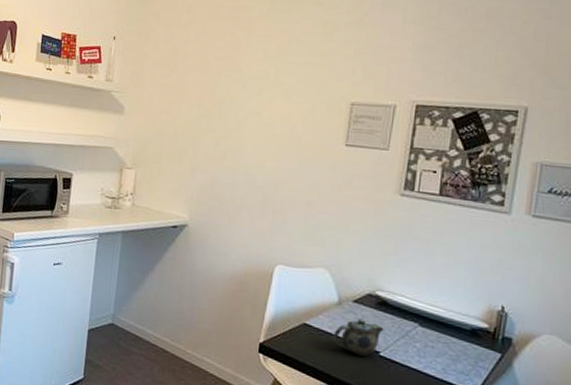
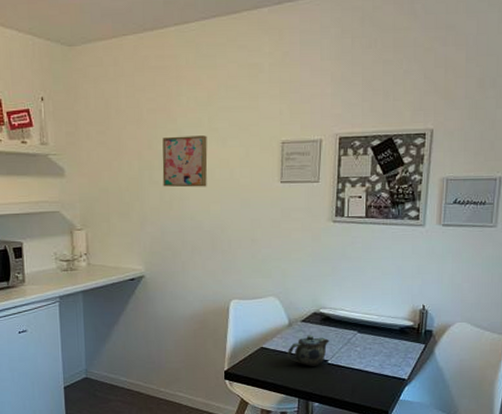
wall art: none [219,86,272,141] -> present [162,135,208,188]

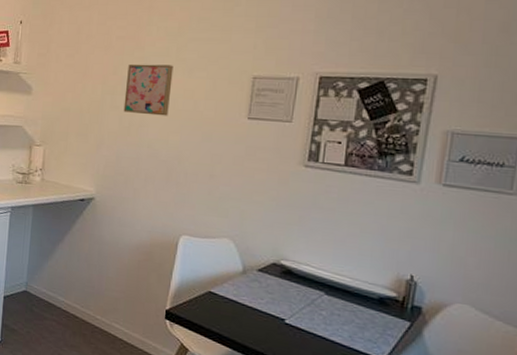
teapot: present [286,335,329,366] -> none [237,287,289,324]

